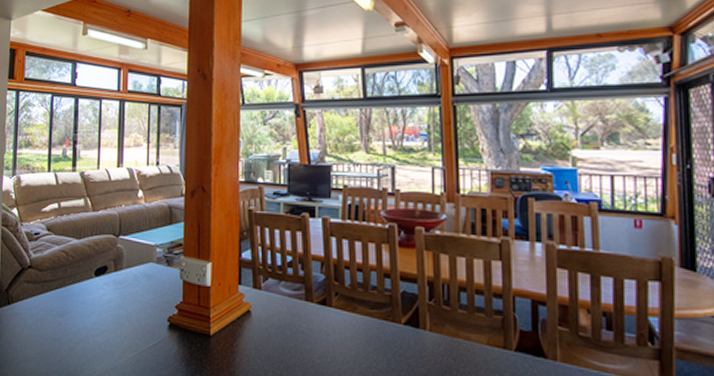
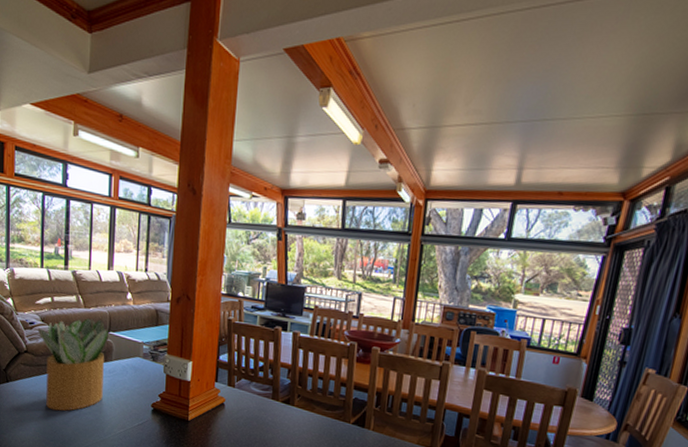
potted plant: none [43,221,118,335] -> present [37,317,108,411]

